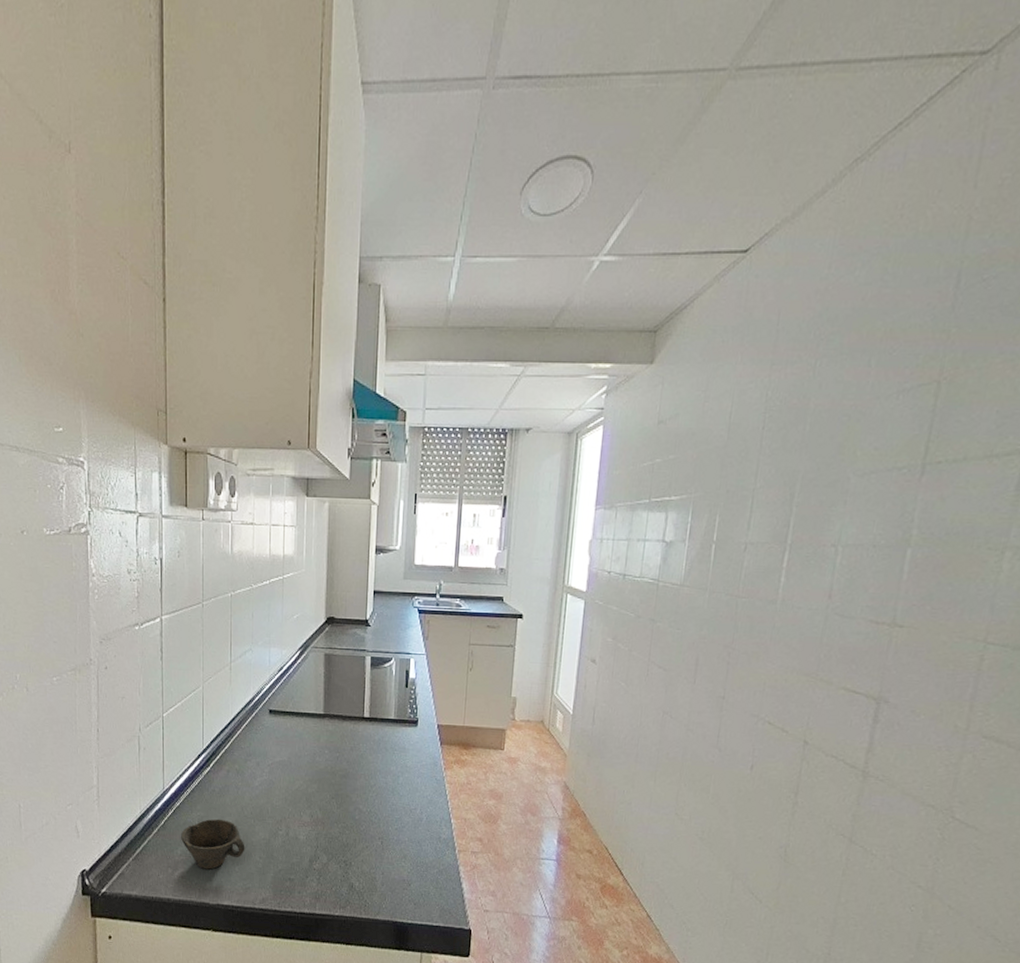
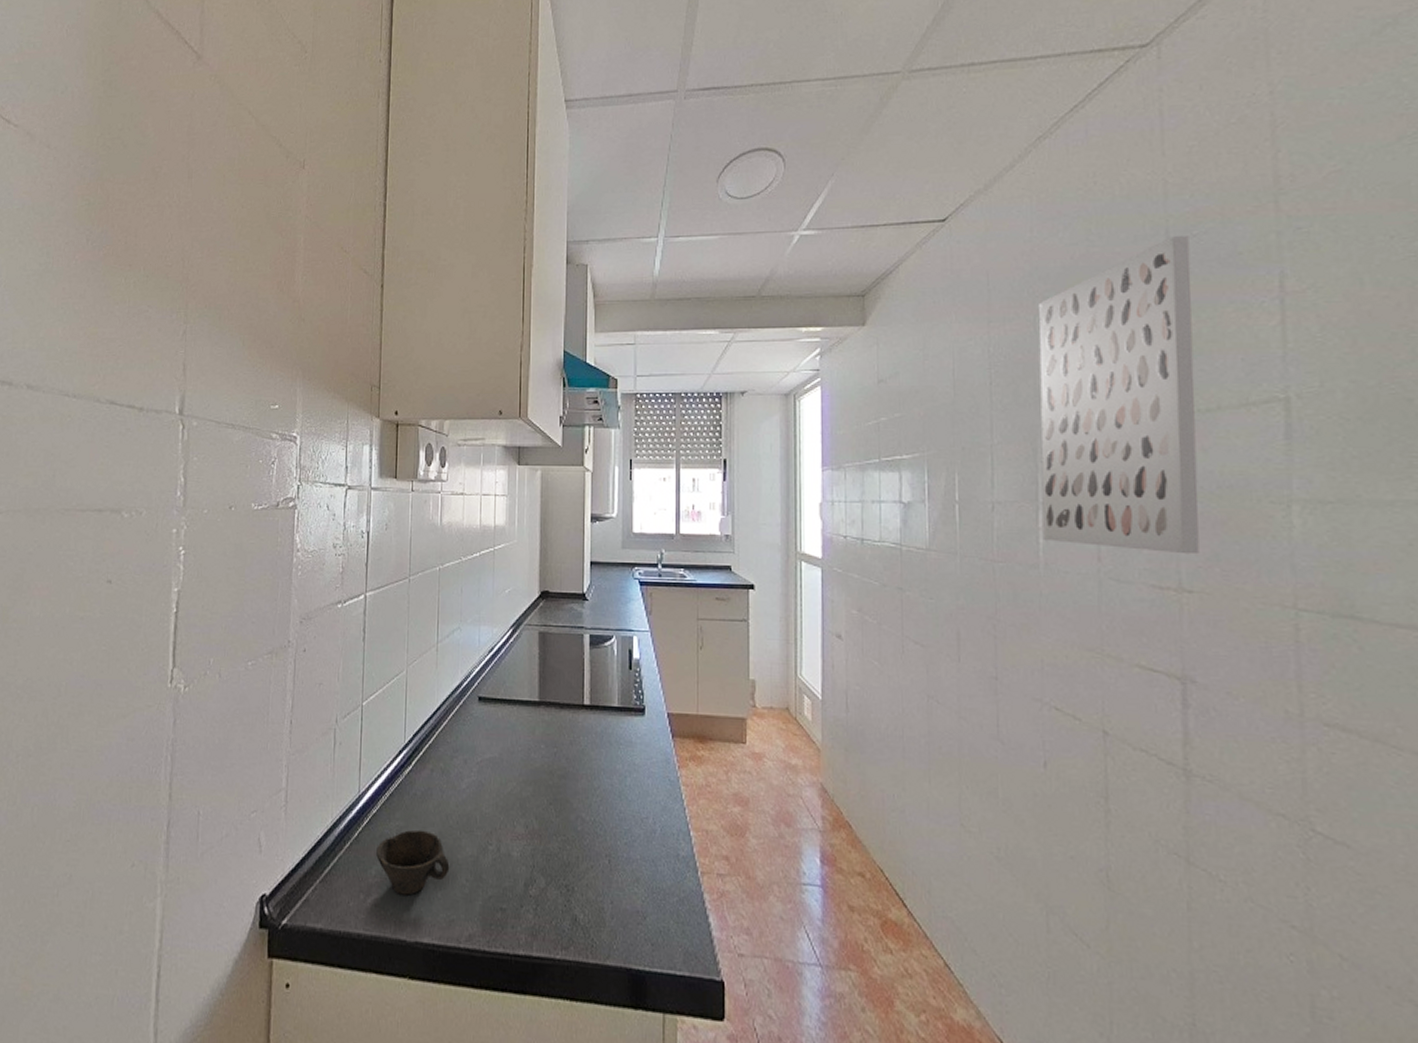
wall art: none [785,280,979,594] -> present [1039,236,1199,555]

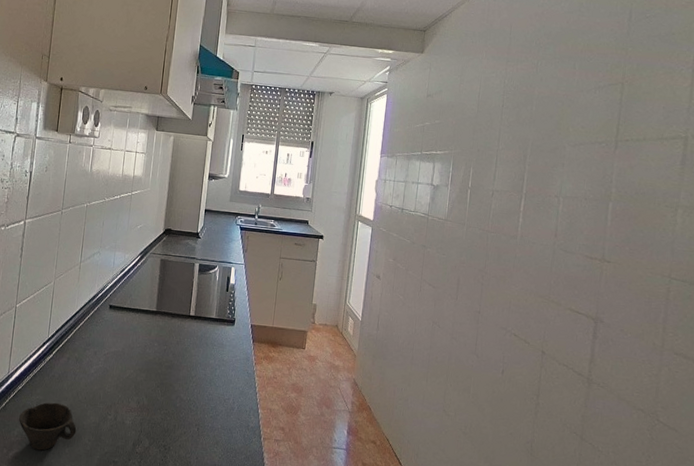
wall art: present [1039,236,1199,555] -> none [523,16,644,237]

